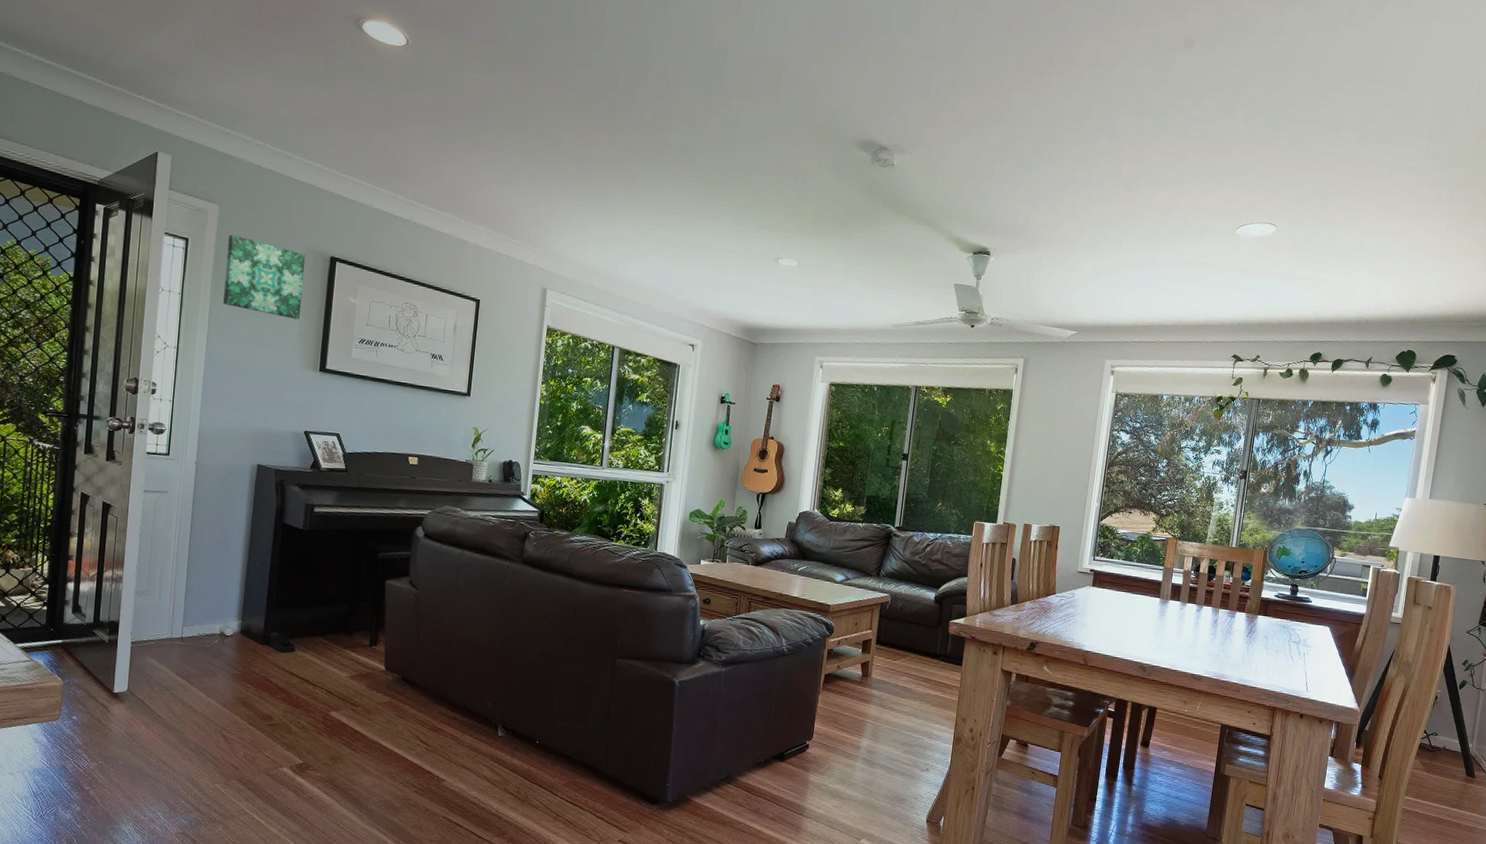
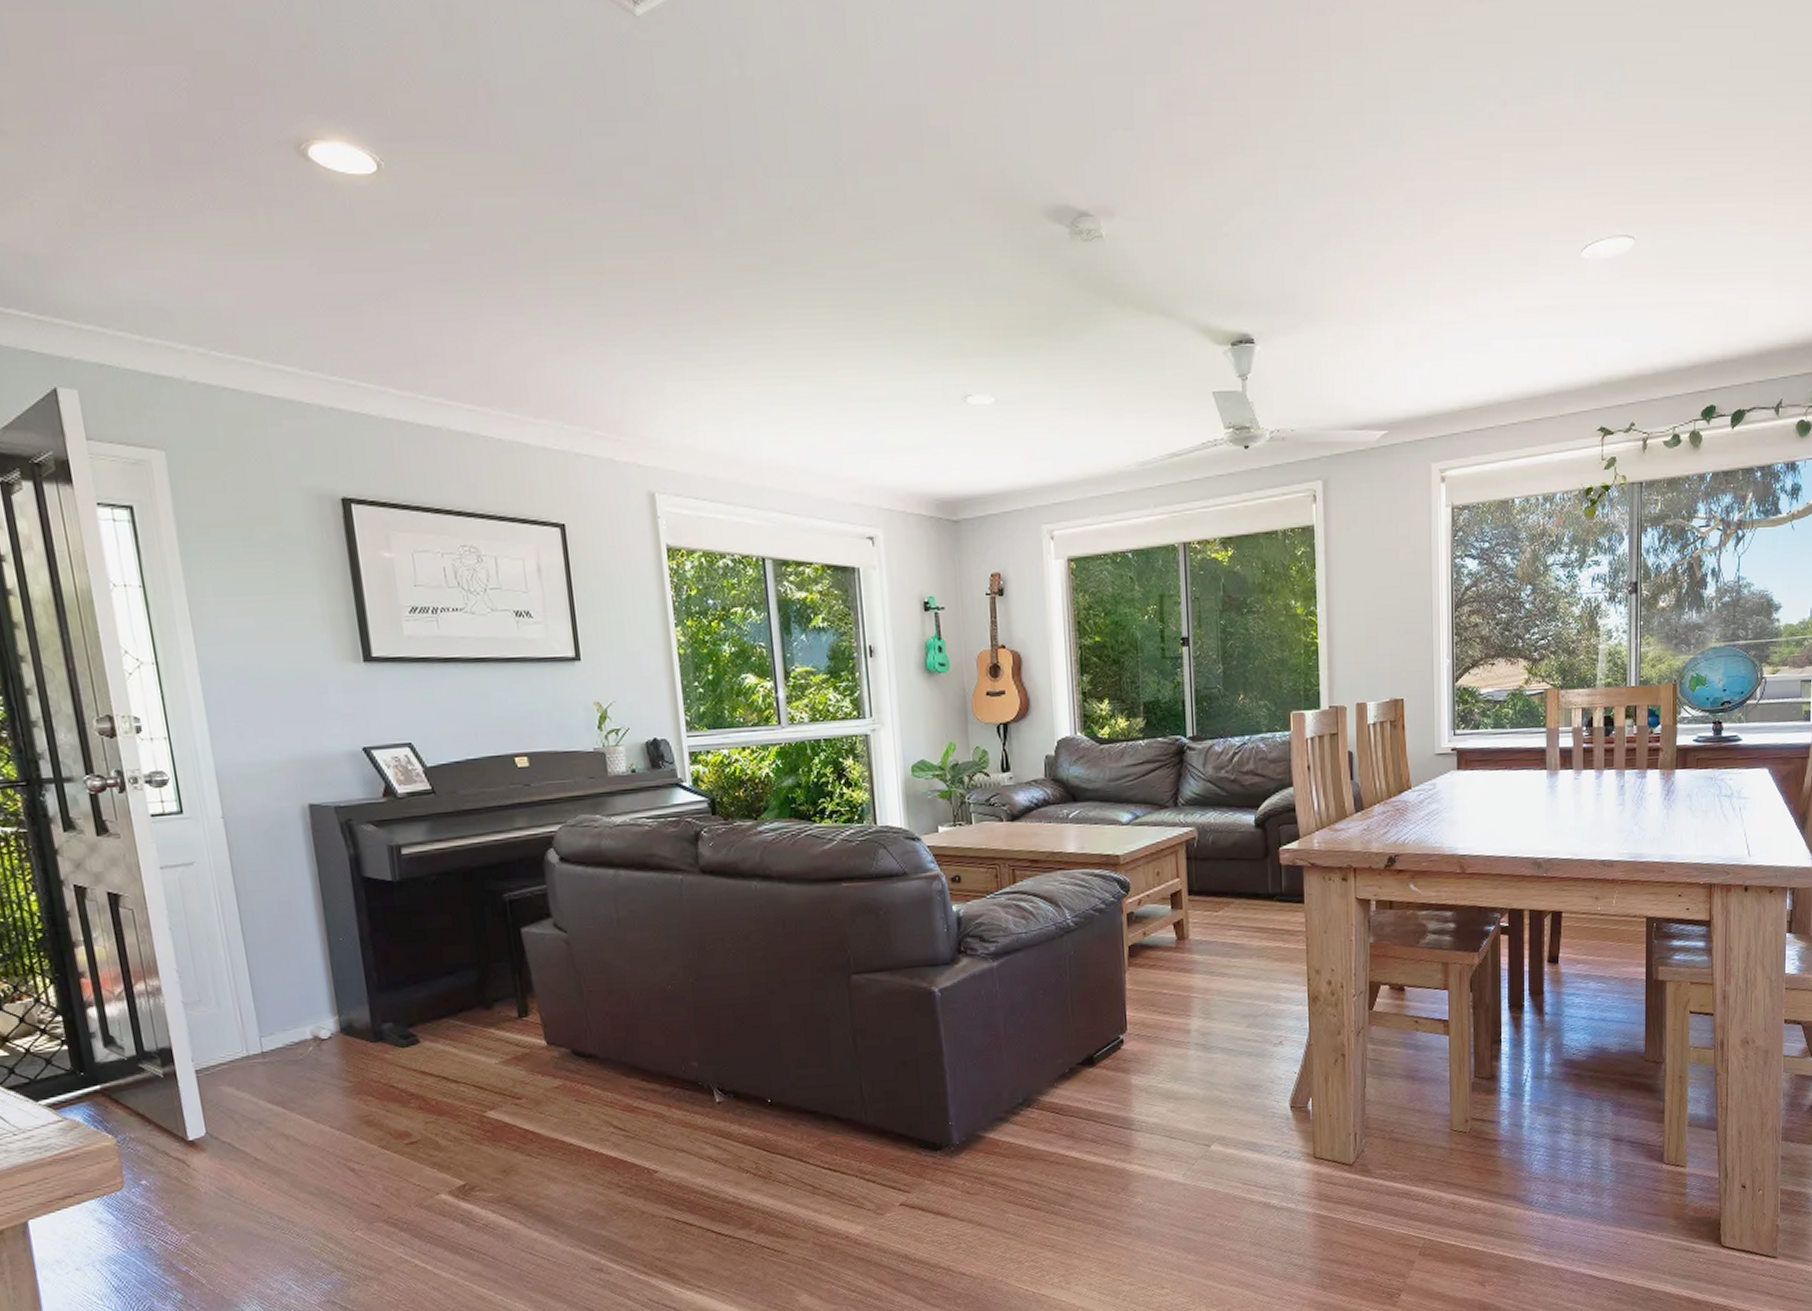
wall art: present [223,234,306,320] -> none [189,490,320,596]

